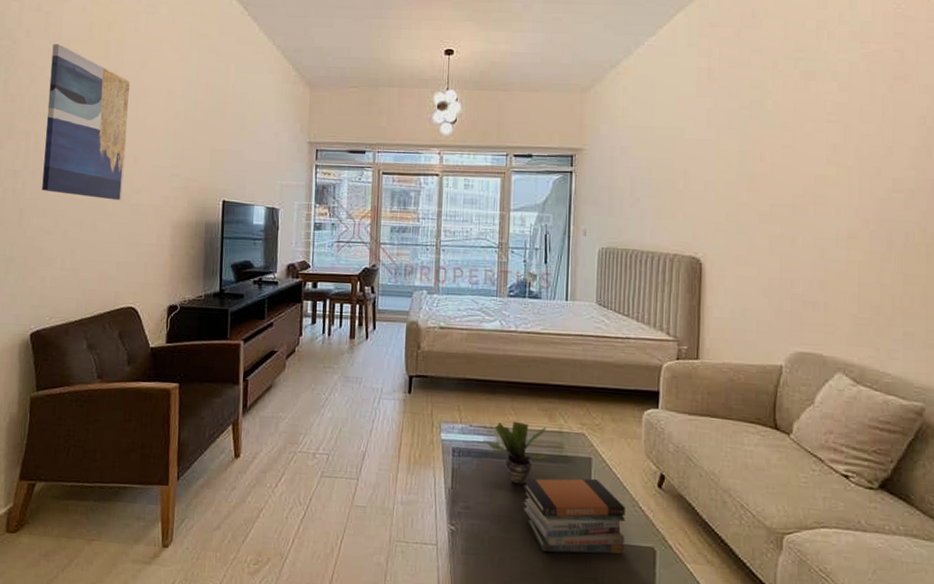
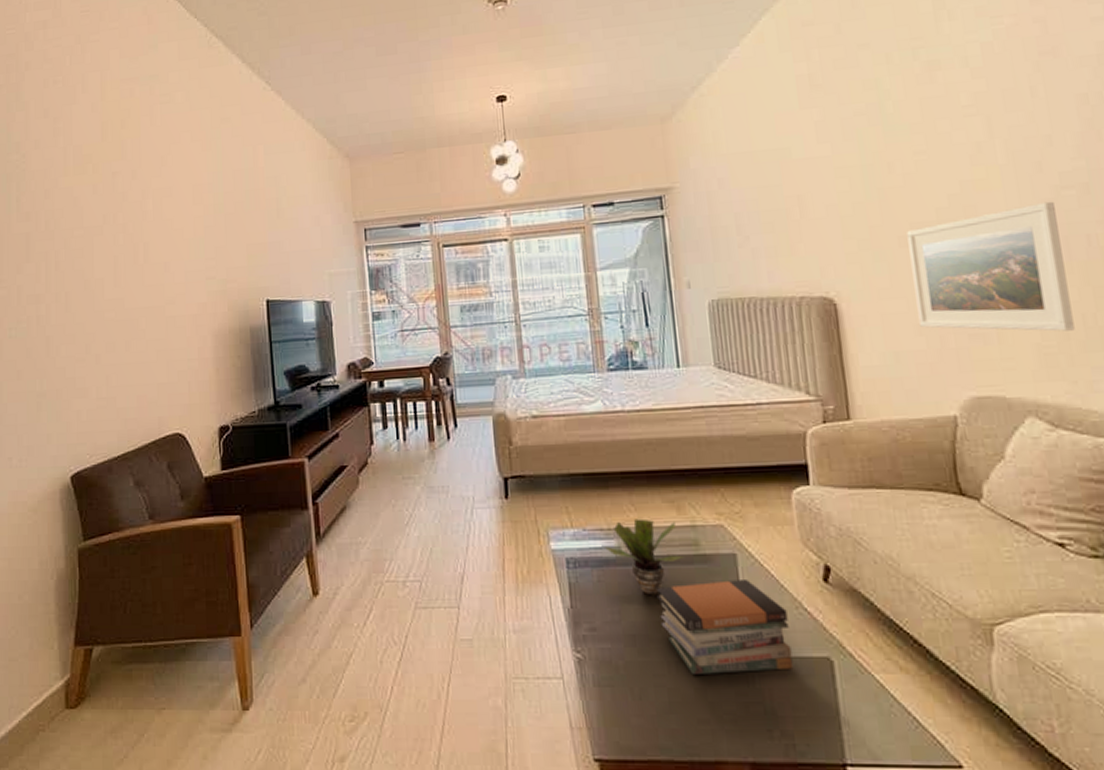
wall art: present [42,44,130,201] -> none [64,151,155,315]
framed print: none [765,201,885,308] -> present [907,201,1075,332]

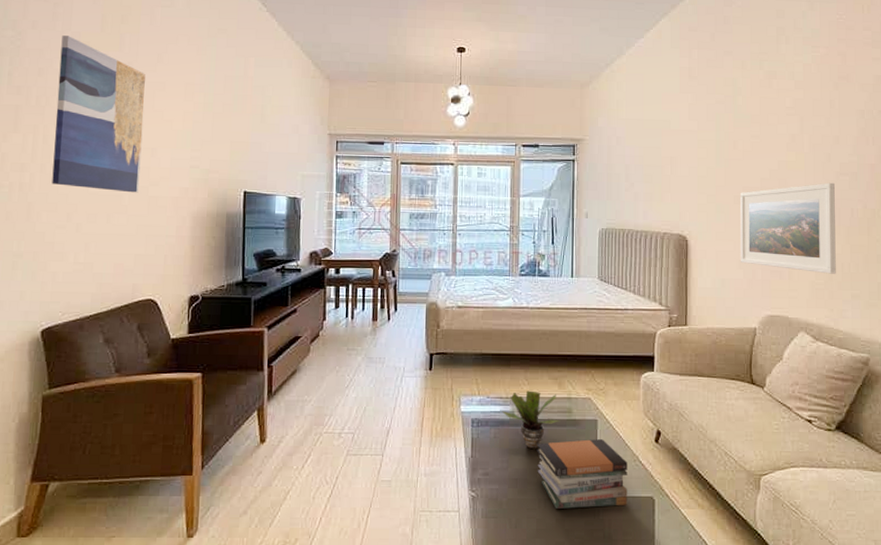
wall art: none [64,151,155,315] -> present [52,35,145,193]

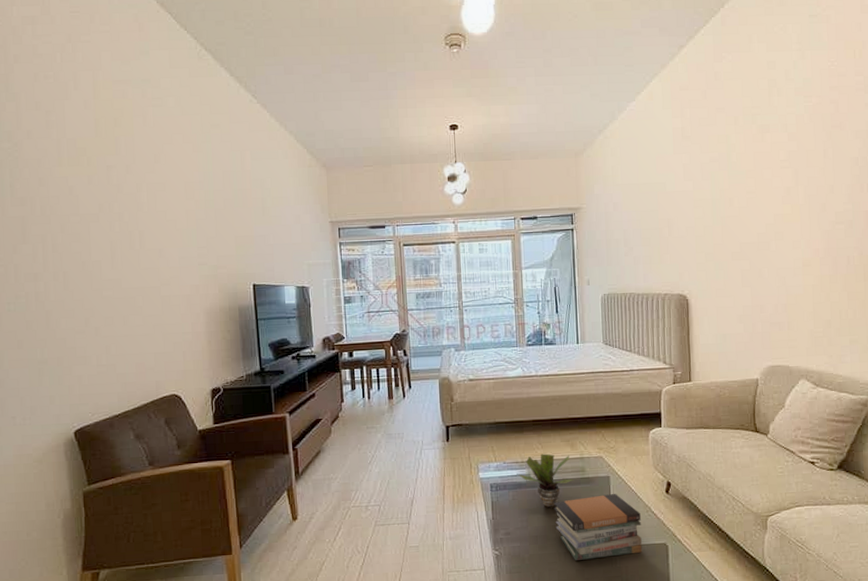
wall art: present [52,35,145,193] -> none [58,143,151,294]
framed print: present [740,182,836,274] -> none [738,232,834,322]

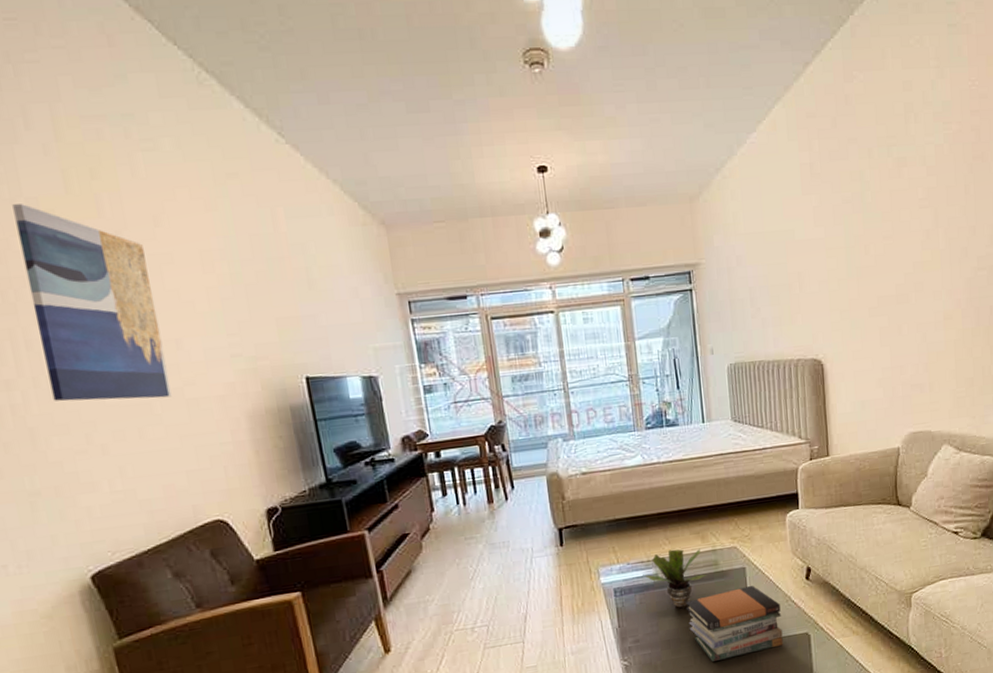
wall art: none [58,143,151,294] -> present [12,204,172,402]

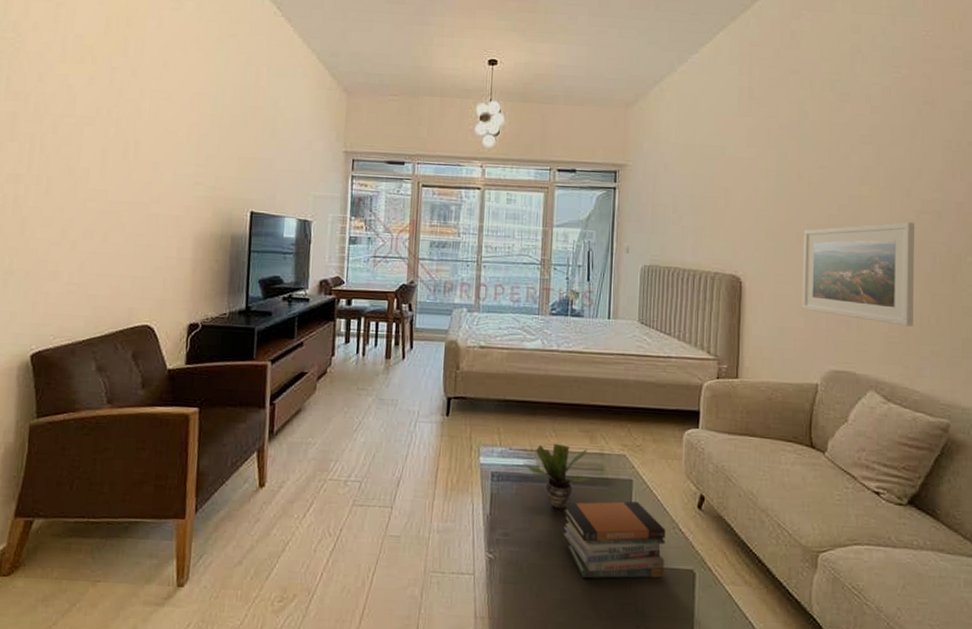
wall art: present [12,204,172,402] -> none [47,38,150,210]
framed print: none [875,279,977,381] -> present [802,221,914,327]

